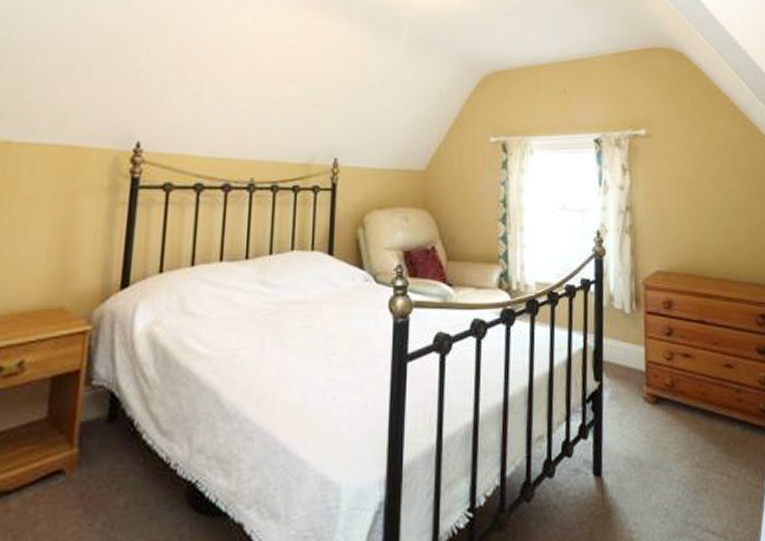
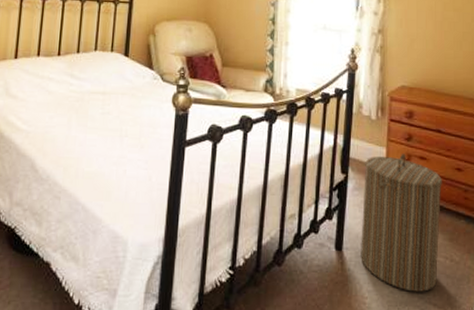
laundry hamper: none [621,352,714,520] -> present [361,154,442,292]

